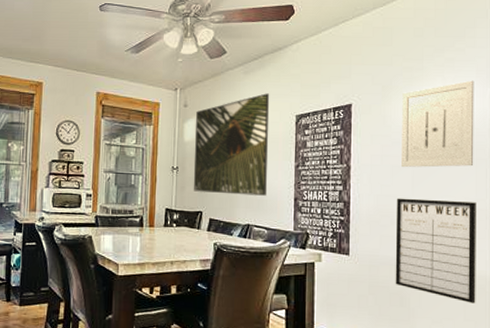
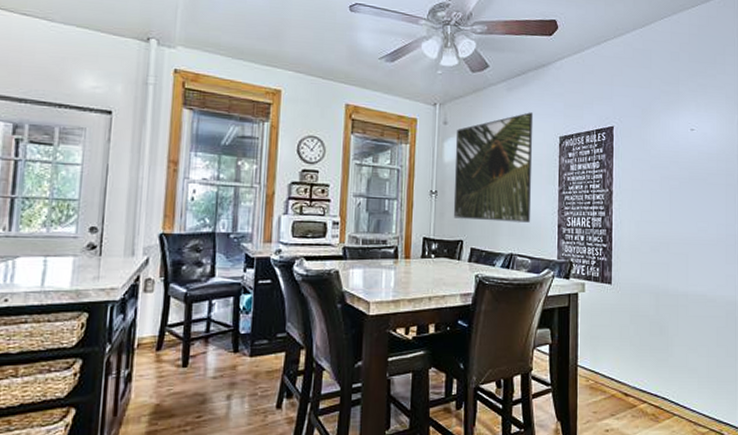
writing board: present [395,198,476,304] -> none [654,224,727,329]
wall art: present [401,80,474,168] -> none [660,106,724,193]

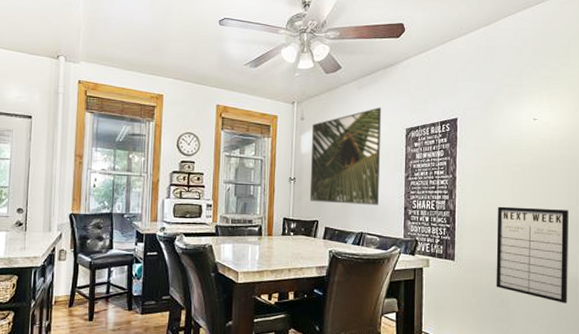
writing board: none [654,224,727,329] -> present [496,206,569,304]

